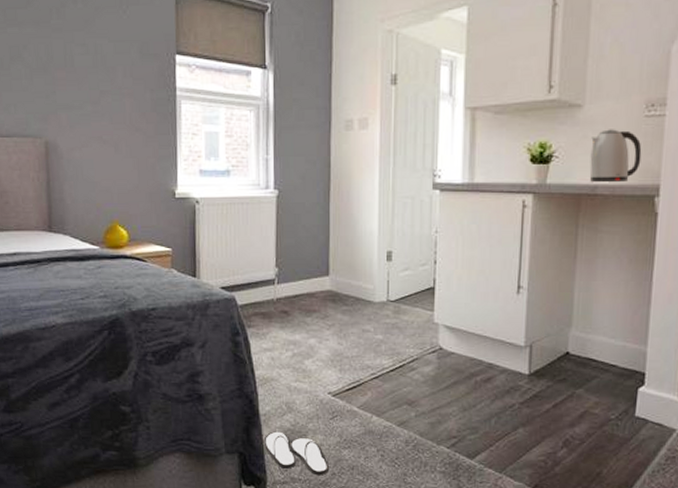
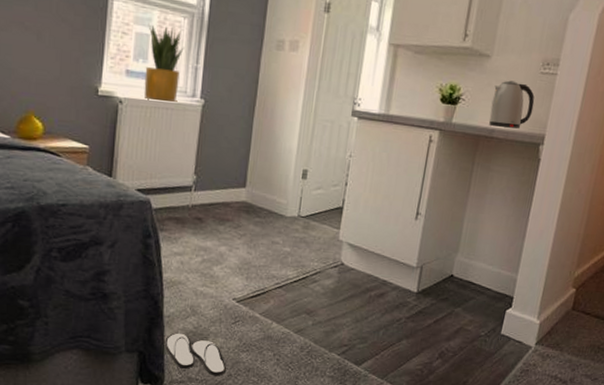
planter: none [216,121,253,197] -> present [143,23,185,102]

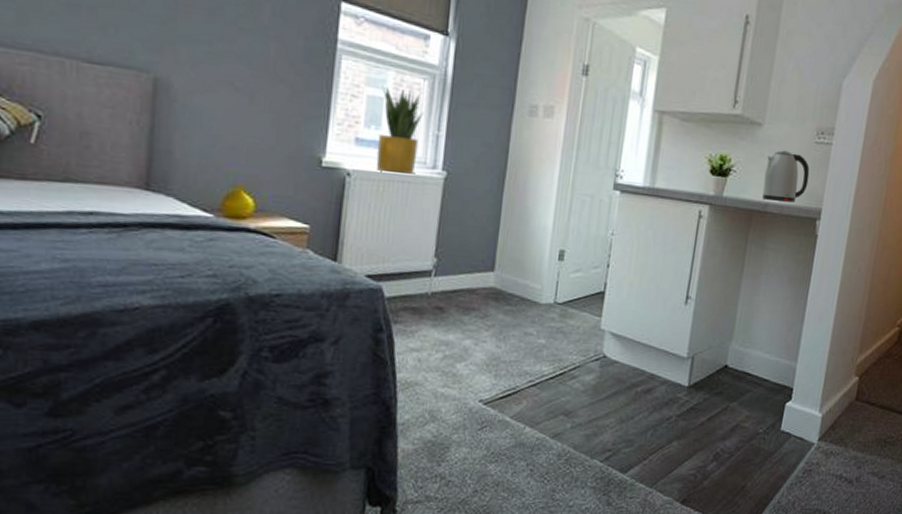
slippers: present [164,332,226,375] -> none [397,443,471,492]

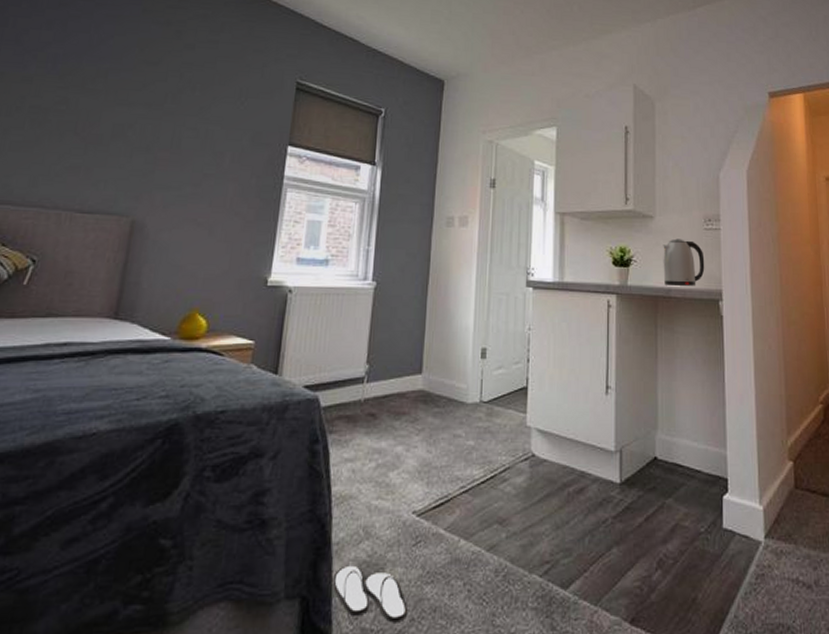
planter: present [376,85,424,174] -> none [314,211,356,287]
slippers: none [397,443,471,492] -> present [332,565,407,622]

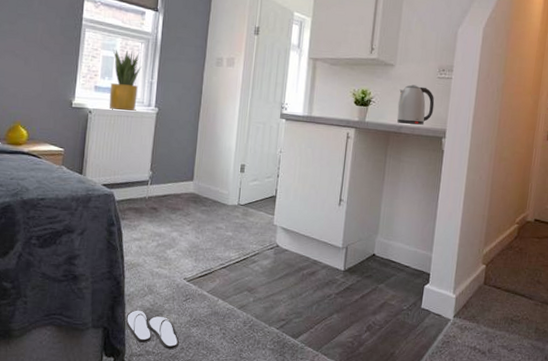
planter: none [314,211,356,287] -> present [109,49,142,111]

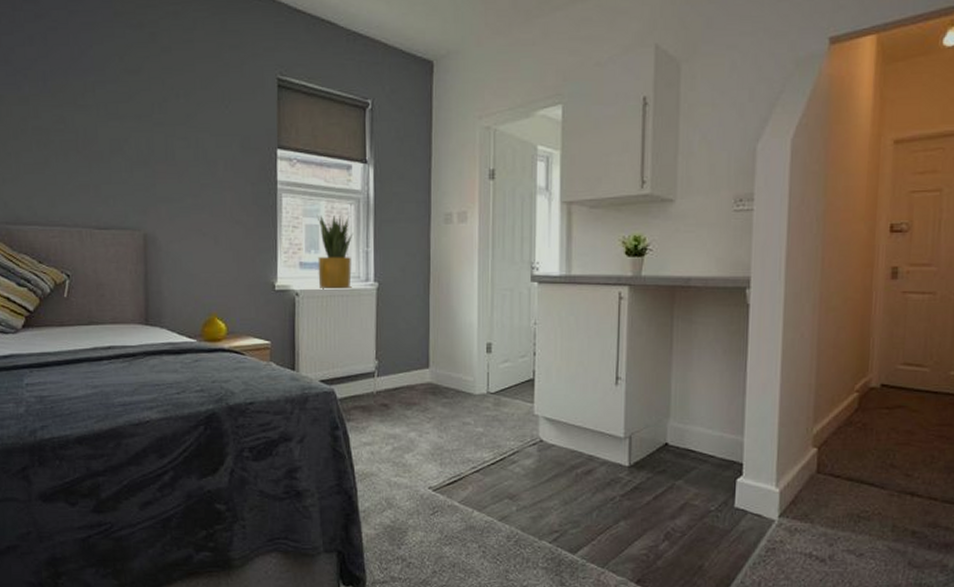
slippers: present [125,310,179,349] -> none [363,528,429,573]
kettle: present [396,84,435,125] -> none [682,223,732,275]

